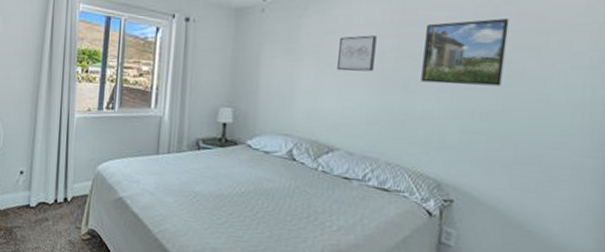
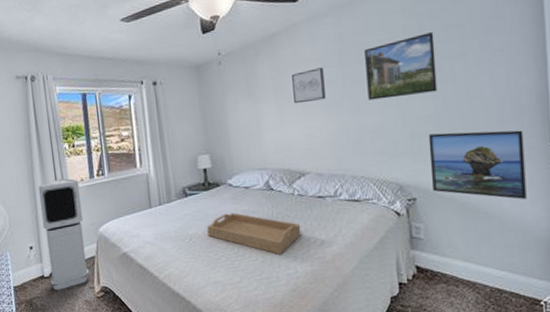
air purifier: none [35,103,86,224] -> present [38,178,90,290]
serving tray: none [214,176,319,232] -> present [207,213,302,254]
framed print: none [474,132,591,225] -> present [428,130,527,199]

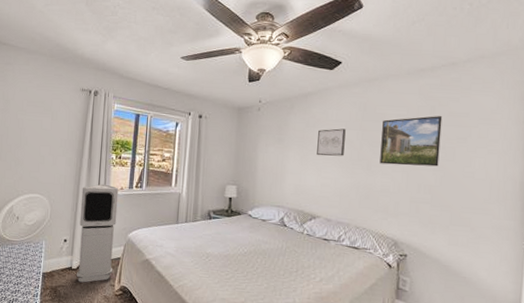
serving tray: present [207,213,302,254] -> none [223,239,305,284]
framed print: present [428,130,527,199] -> none [422,202,505,271]

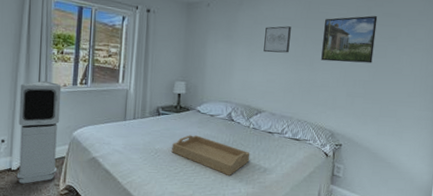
serving tray: none [223,239,305,284] -> present [172,135,250,176]

